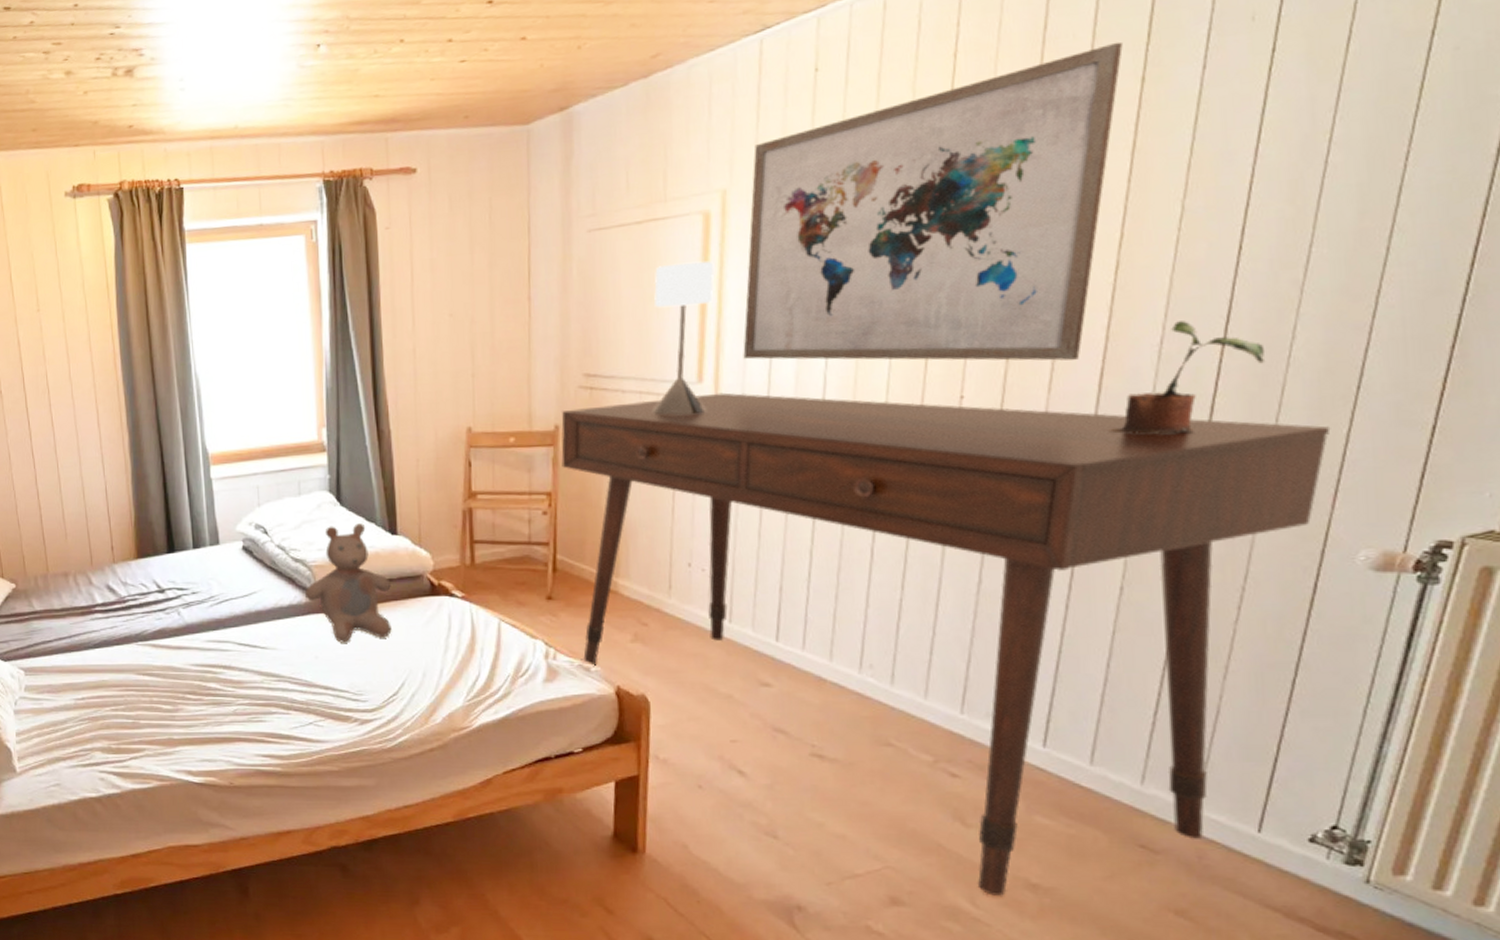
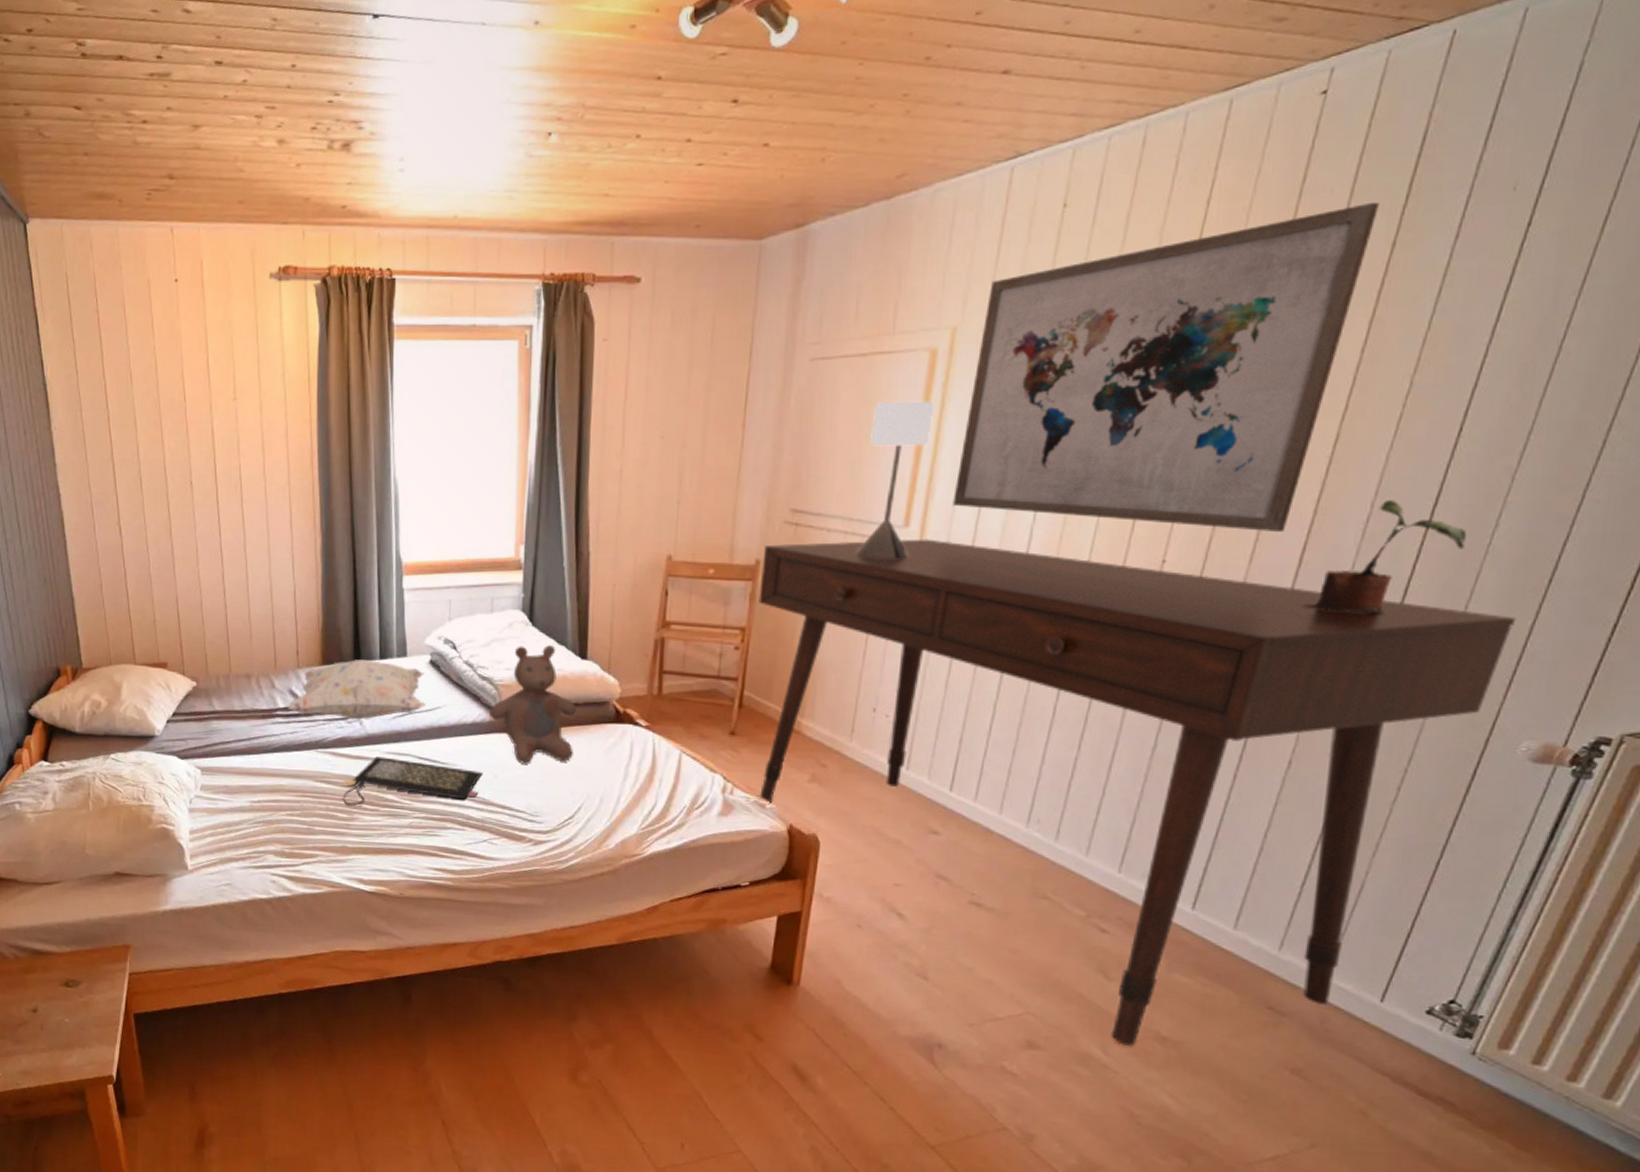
decorative pillow: none [106,549,241,610] -> present [288,658,425,720]
clutch bag: none [164,645,303,698] -> present [342,757,482,807]

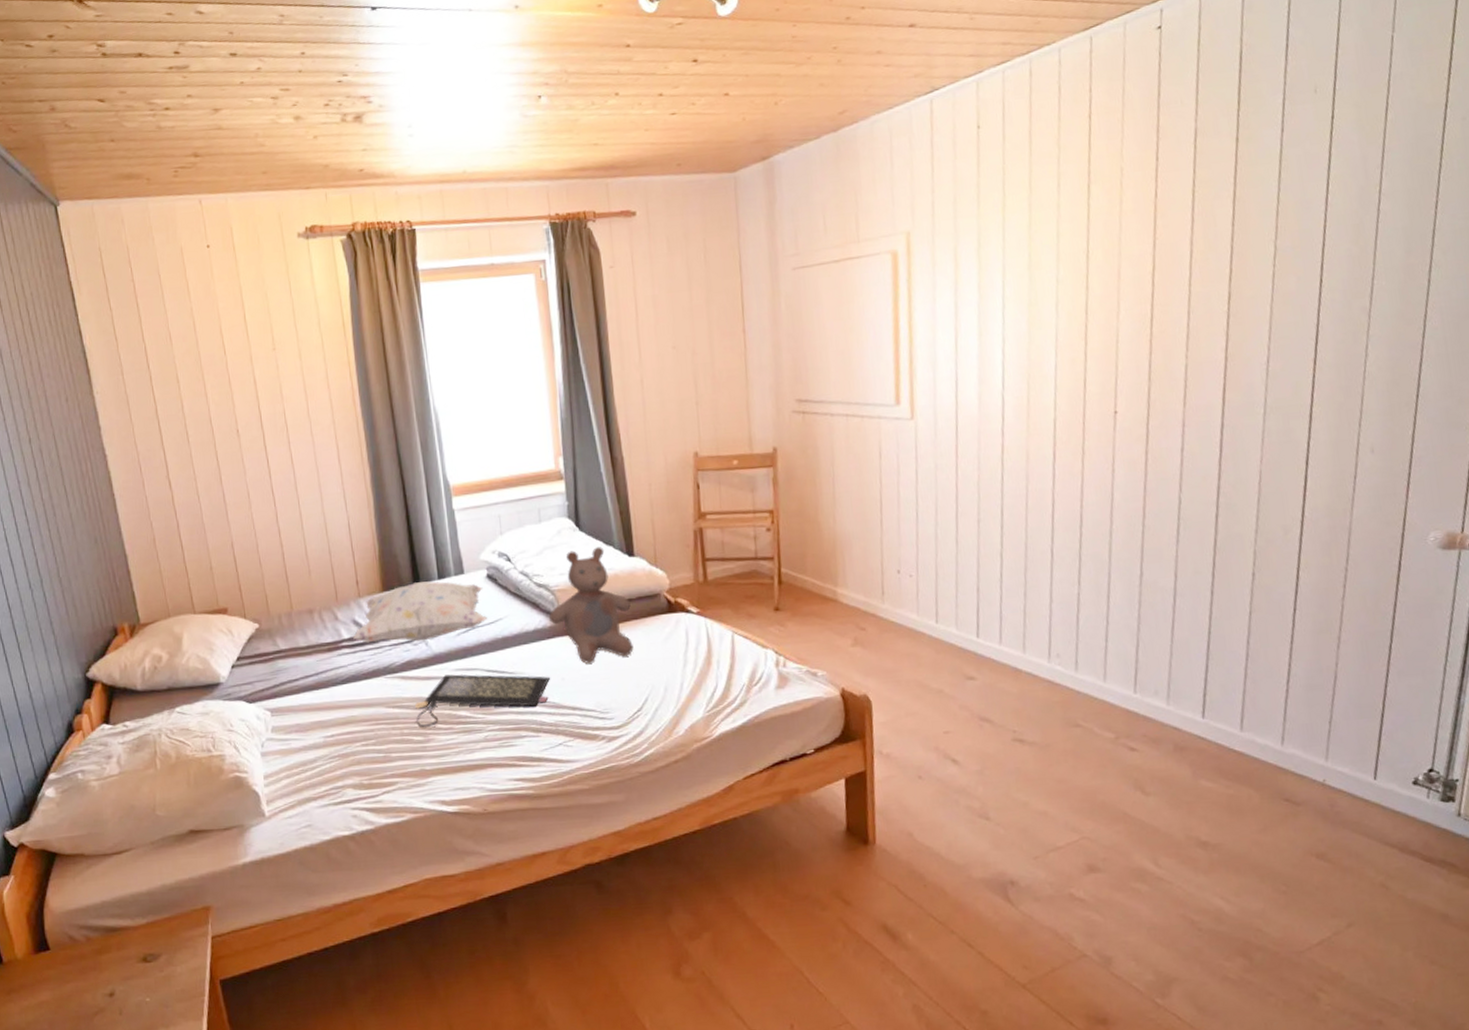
desk: present [758,539,1517,1047] -> none [779,413,1400,857]
table lamp: present [854,400,935,559] -> none [853,295,905,436]
wall art: present [953,201,1379,532] -> none [931,108,1220,383]
potted plant: present [1302,500,1467,614] -> none [1233,343,1347,440]

